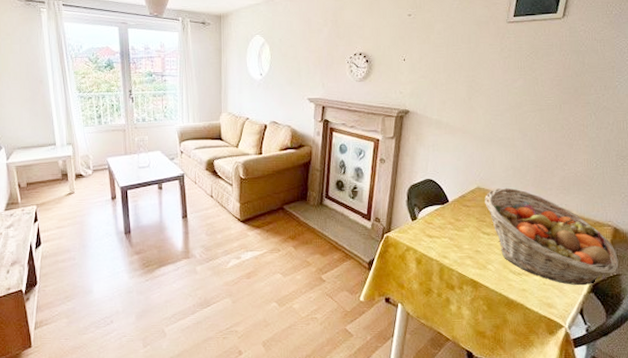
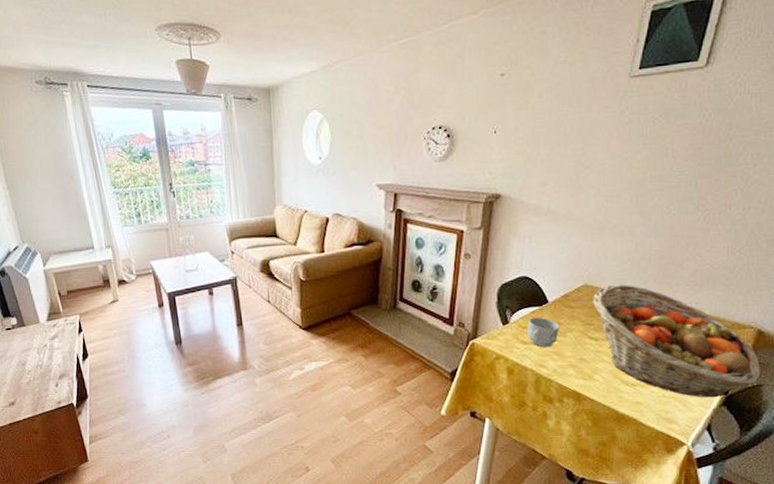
mug: none [432,214,458,241] -> present [527,317,559,348]

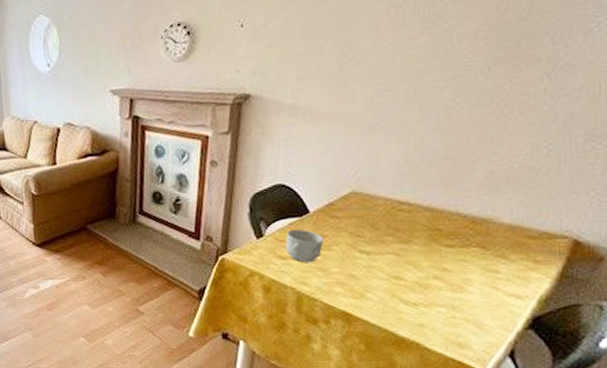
fruit basket: present [593,284,760,398] -> none [363,190,578,320]

